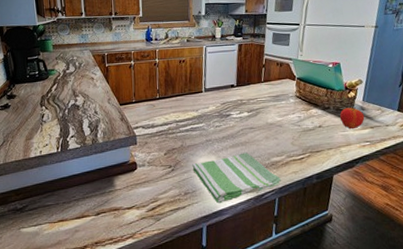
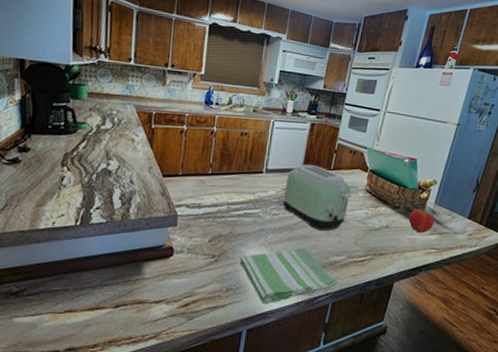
toaster: none [222,80,284,137] -> present [283,164,353,232]

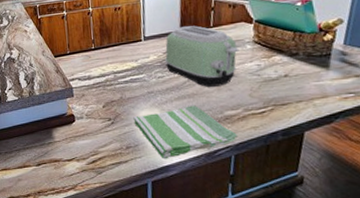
apple: present [408,209,434,234] -> none [312,52,347,79]

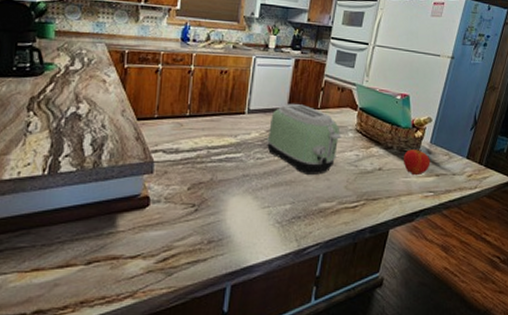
dish towel: present [133,105,238,159] -> none [221,194,329,258]
apple: none [312,52,347,79] -> present [403,149,431,176]

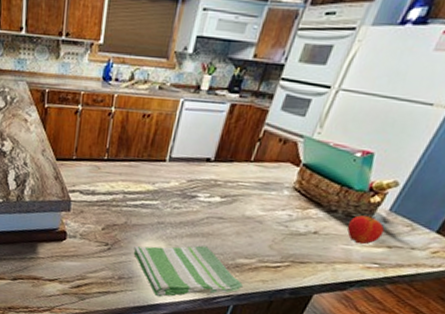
dish towel: none [221,194,329,258] -> present [133,245,244,297]
toaster: present [267,104,342,176] -> none [186,154,275,231]

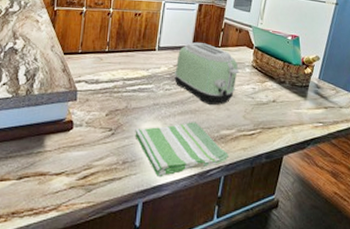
toaster: none [186,154,275,231] -> present [174,42,240,106]
apple: present [347,215,385,245] -> none [294,84,319,108]

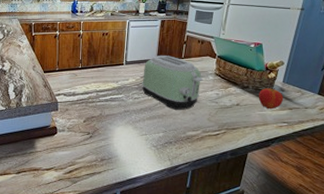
dish towel: present [135,122,230,178] -> none [110,125,196,172]
apple: none [294,84,319,108] -> present [258,88,284,110]

